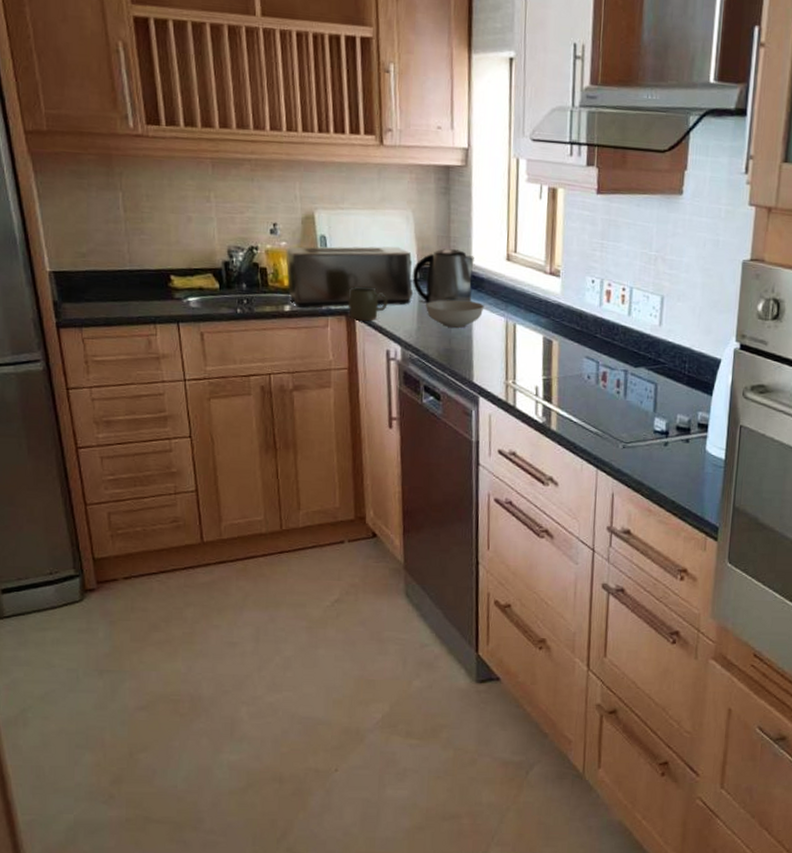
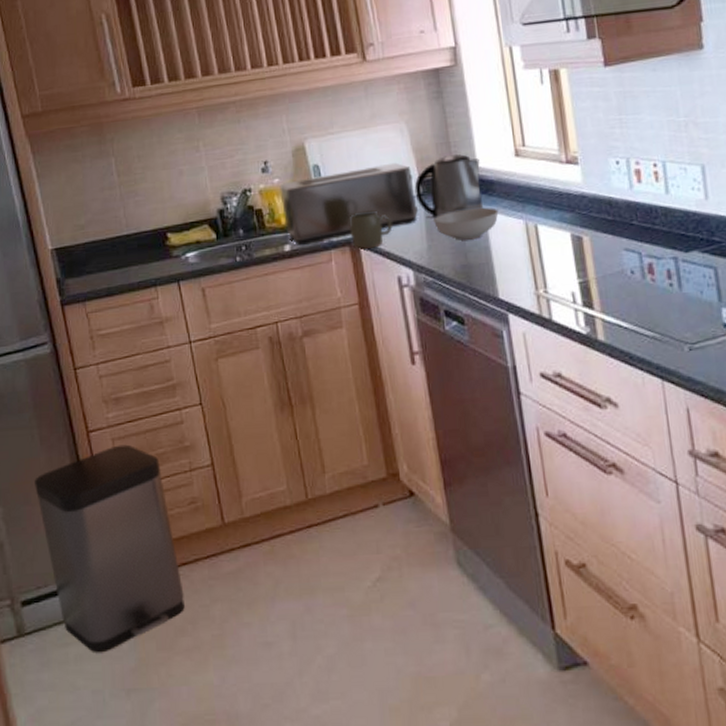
pedal bin: none [20,463,160,638] -> present [34,444,185,652]

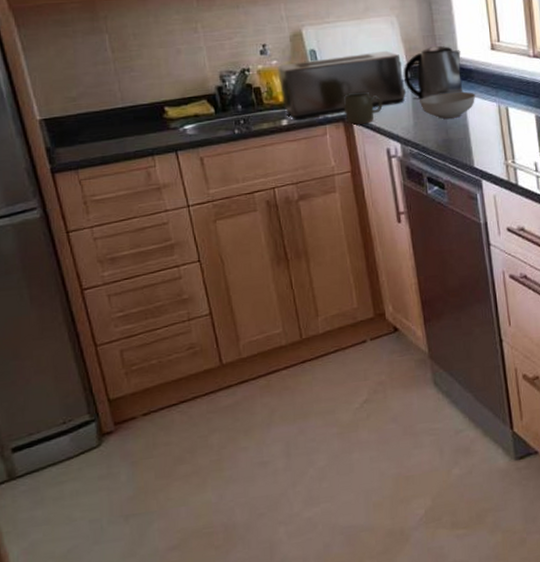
pedal bin: present [34,444,185,652] -> none [24,299,183,487]

